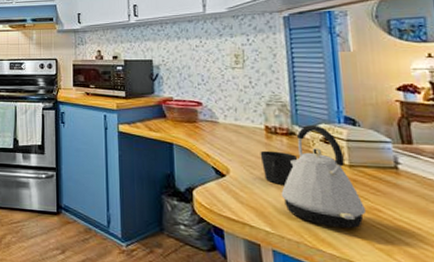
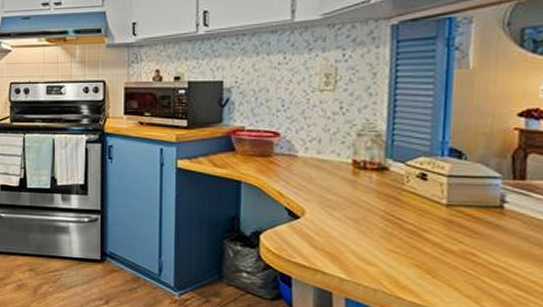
cup: present [260,150,298,185] -> none [343,188,387,227]
kettle: present [281,125,367,229] -> none [362,159,459,275]

